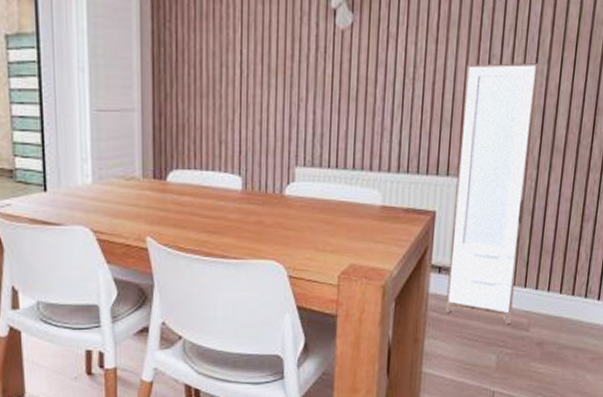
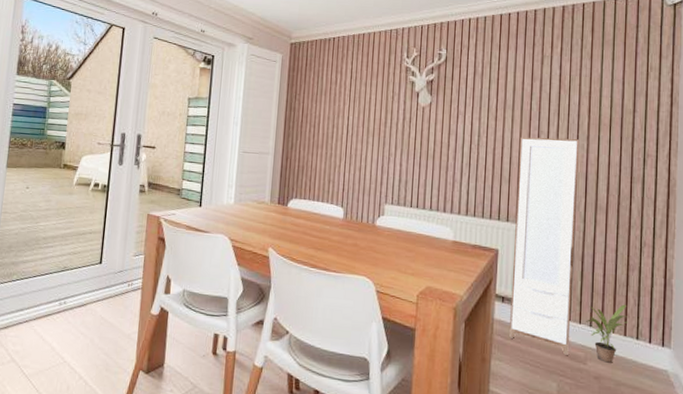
potted plant: none [532,260,578,327] -> present [586,304,628,363]

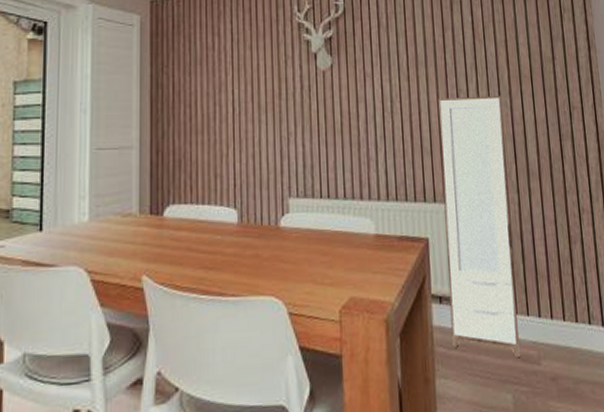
potted plant: present [586,304,628,363] -> none [534,284,578,359]

